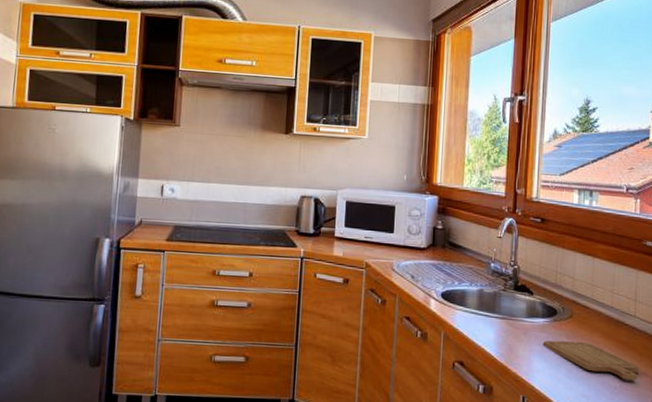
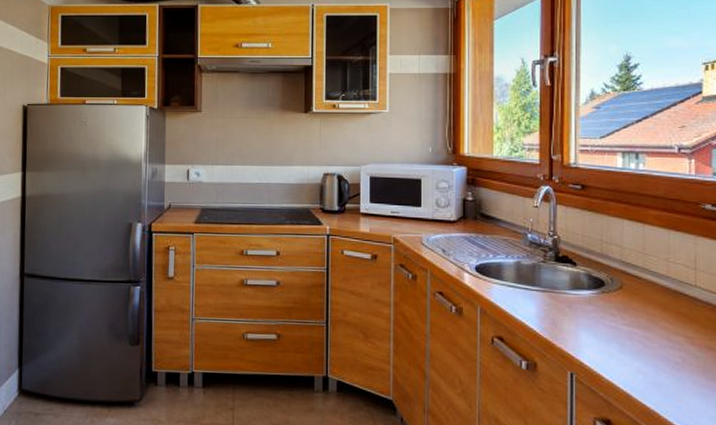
chopping board: present [543,340,640,381] -> none [590,313,705,356]

